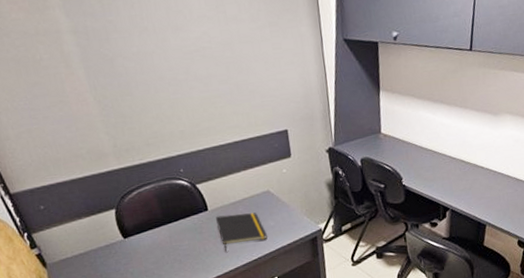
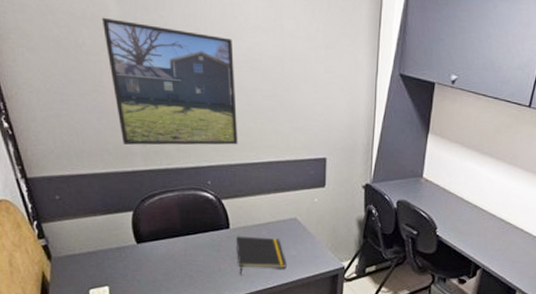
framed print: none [54,30,203,148] -> present [101,17,238,145]

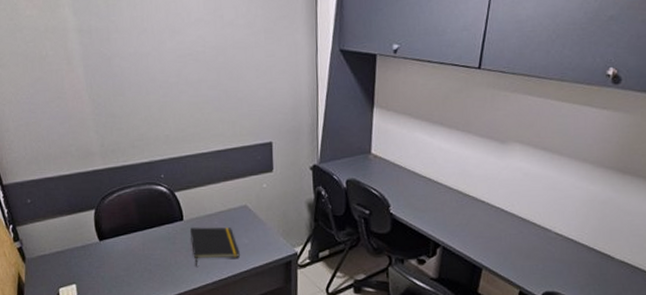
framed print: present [101,17,238,145] -> none [61,28,187,146]

